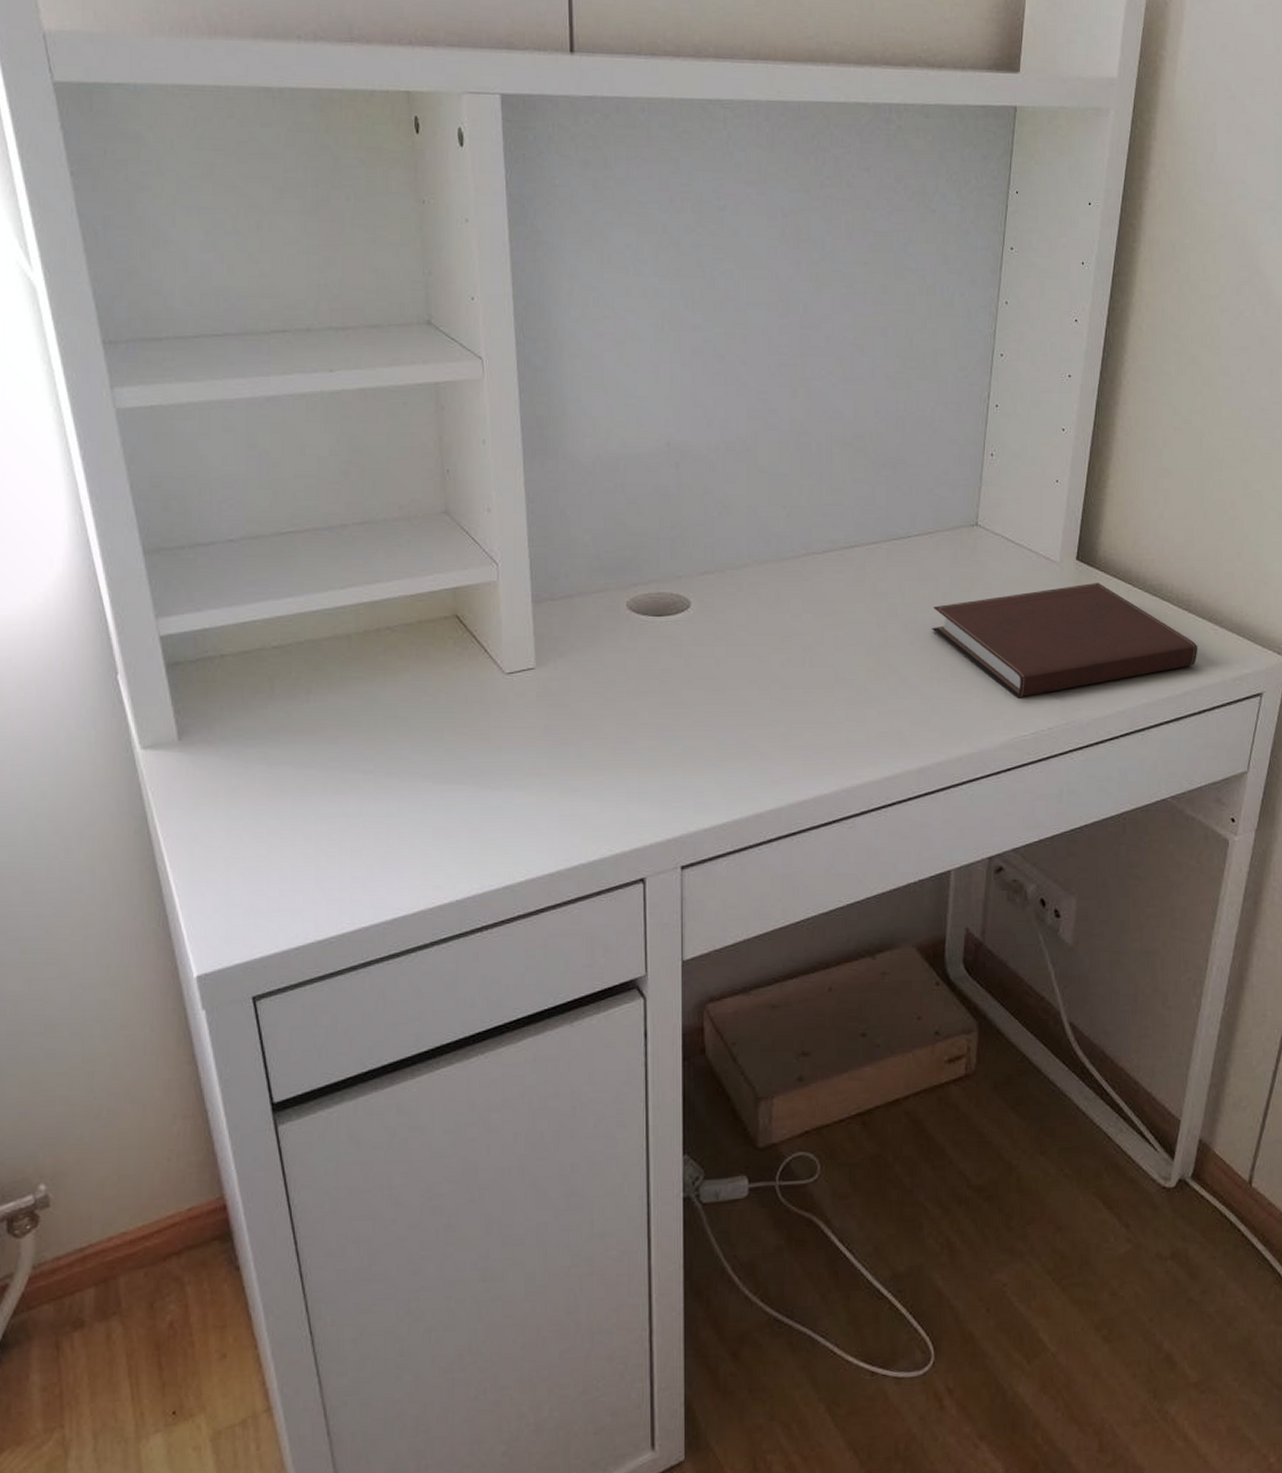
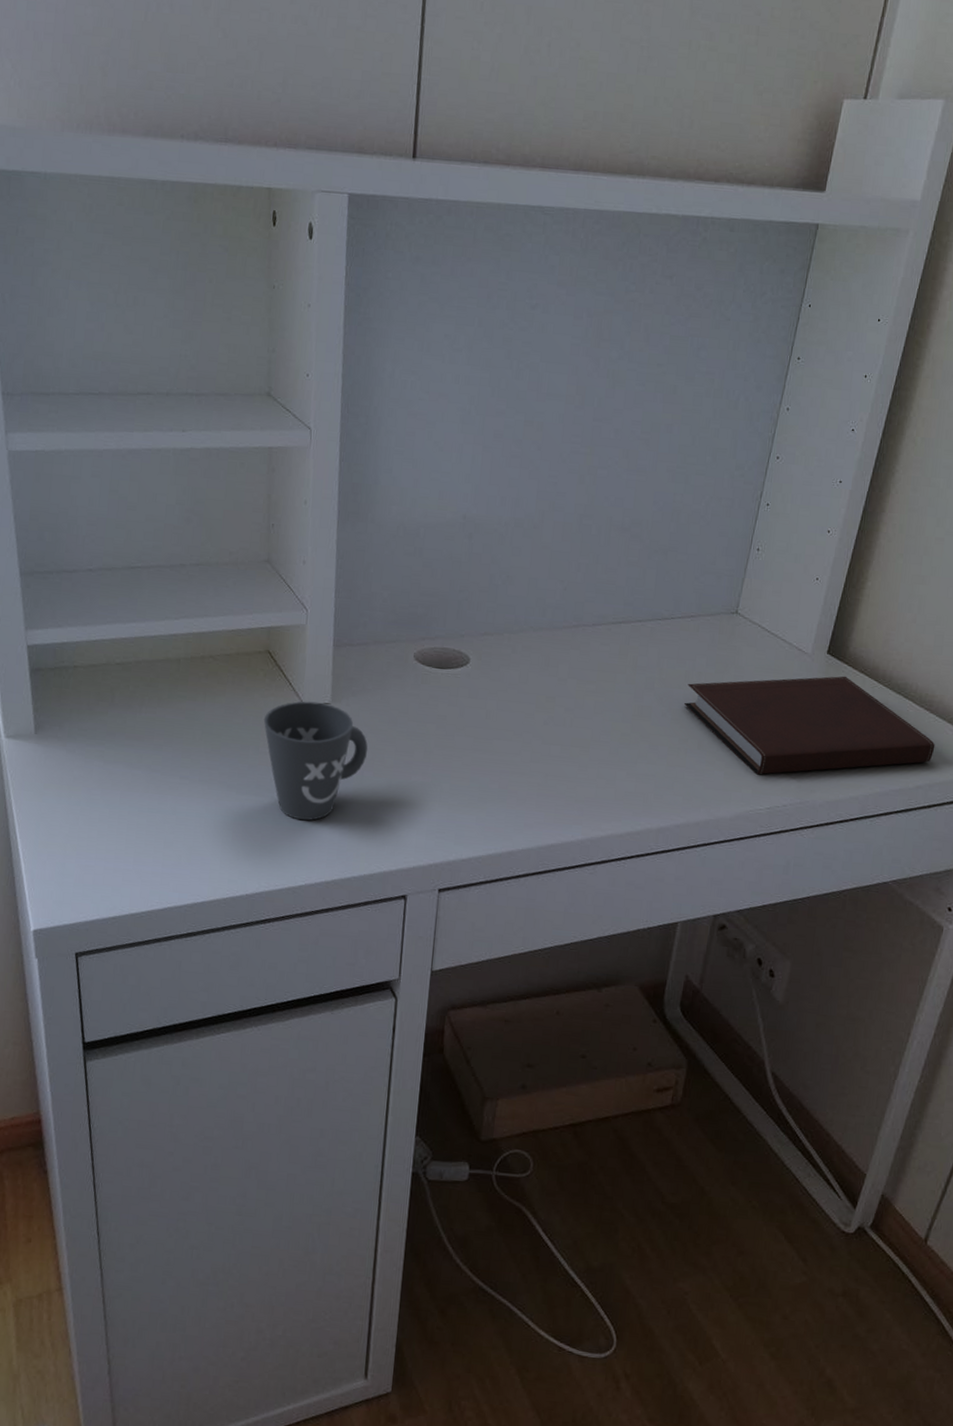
mug: none [457,668,584,807] -> present [263,701,368,821]

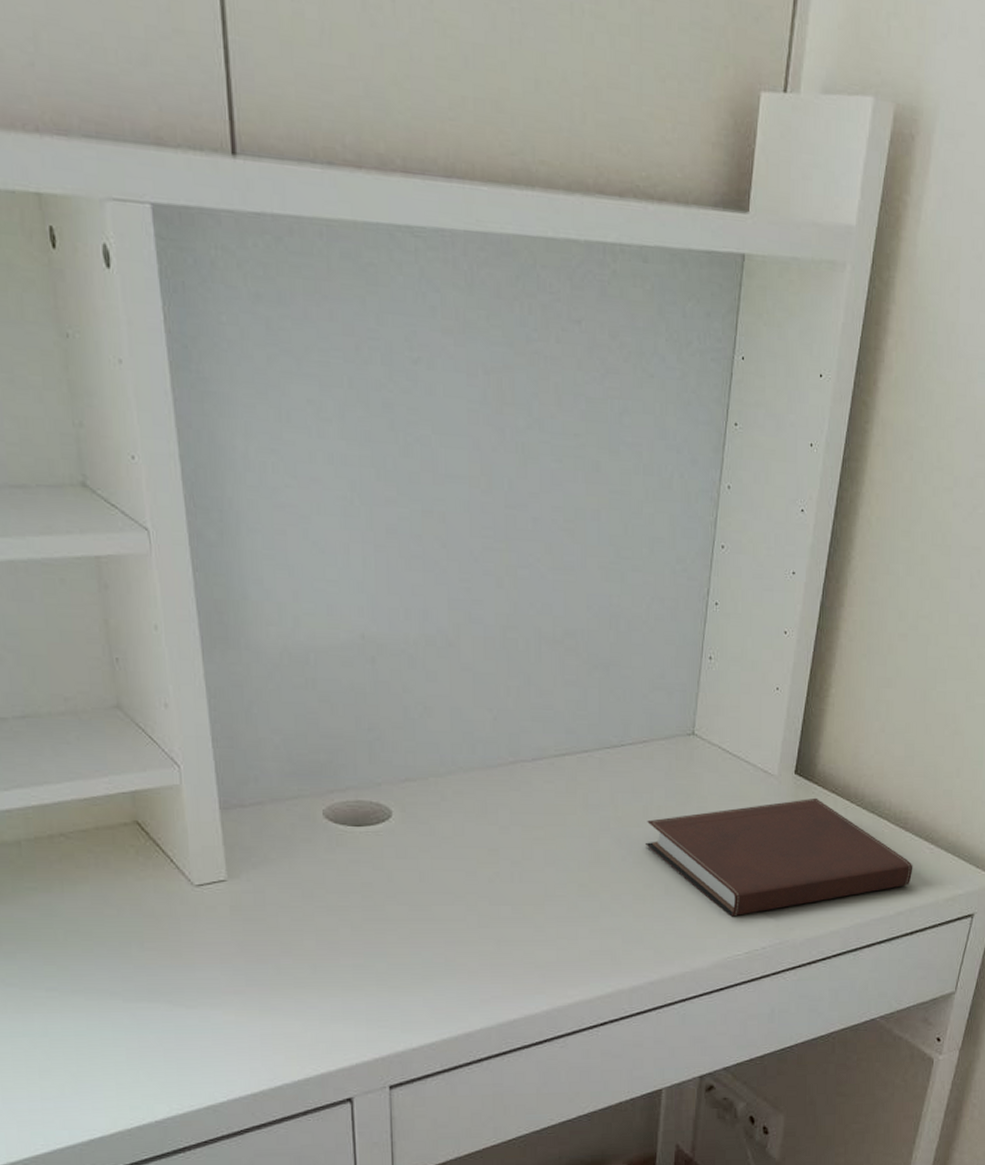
mug: present [263,701,368,821] -> none [143,880,282,1025]

